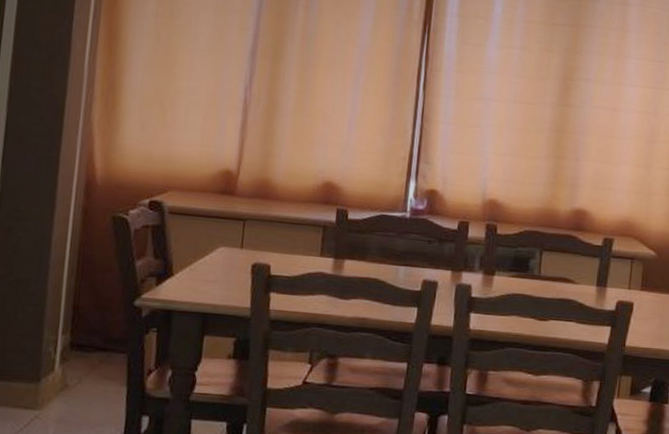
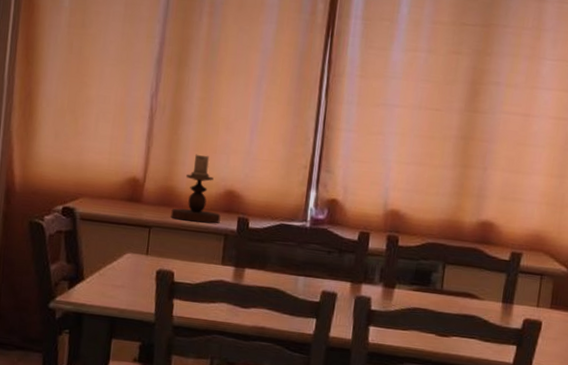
candlestick: none [266,146,319,215] -> present [171,154,221,224]

